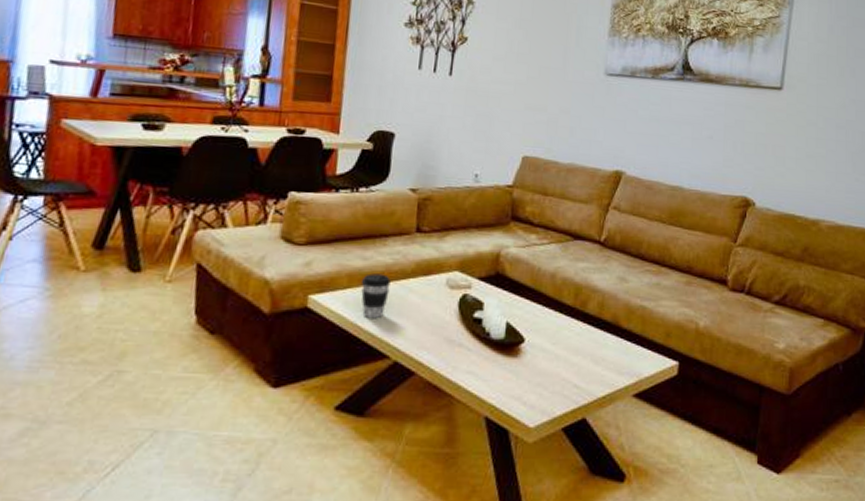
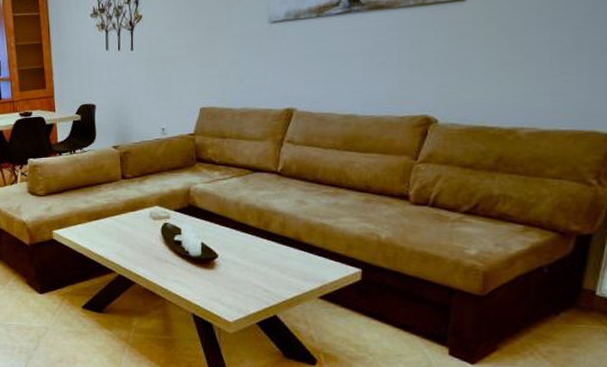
coffee cup: present [361,273,391,319] -> none [87,212,108,245]

